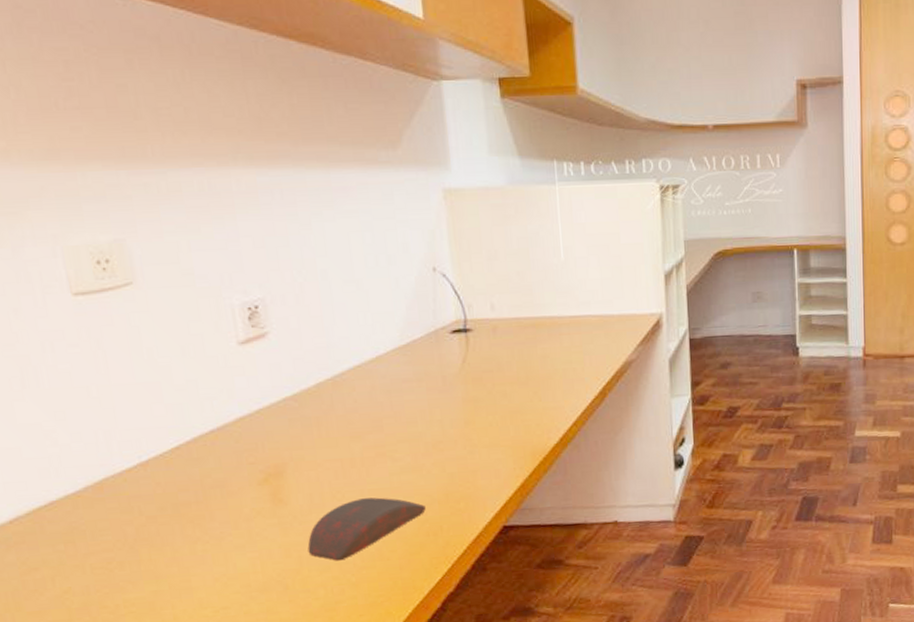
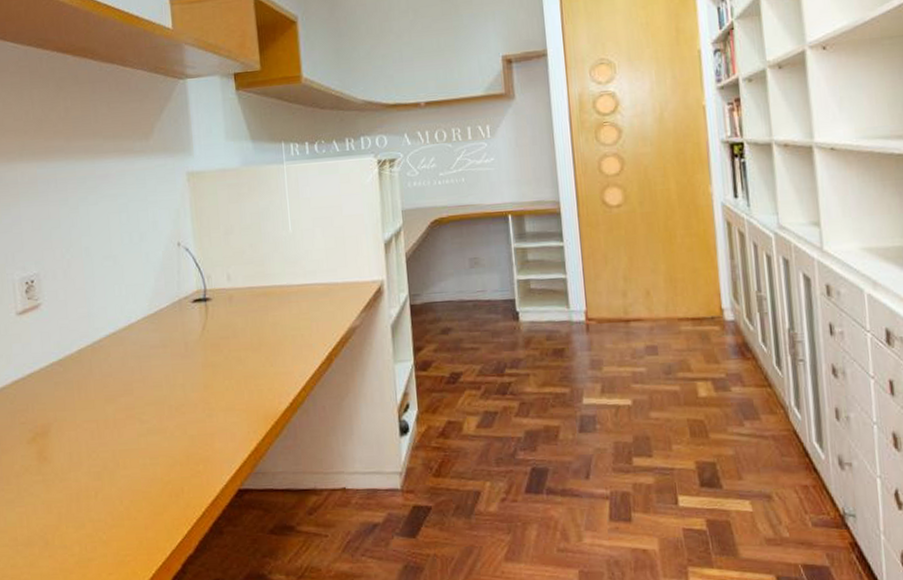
computer mouse: present [307,497,426,561] -> none [66,458,169,519]

